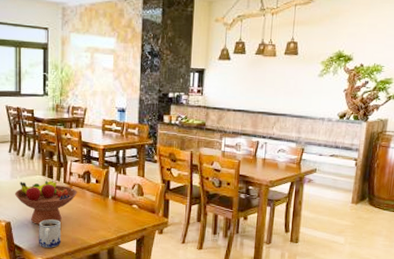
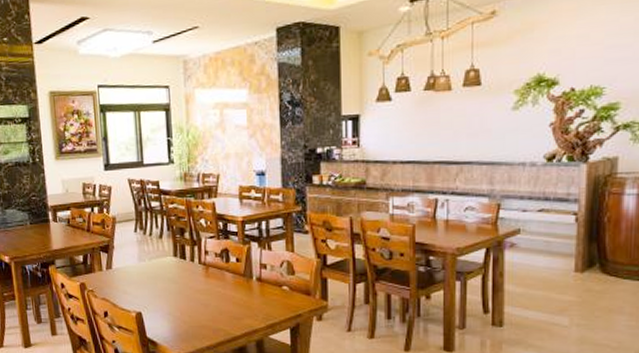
fruit bowl: present [15,180,77,225] -> none [144,262,215,314]
mug: present [38,219,62,248] -> none [173,308,201,341]

